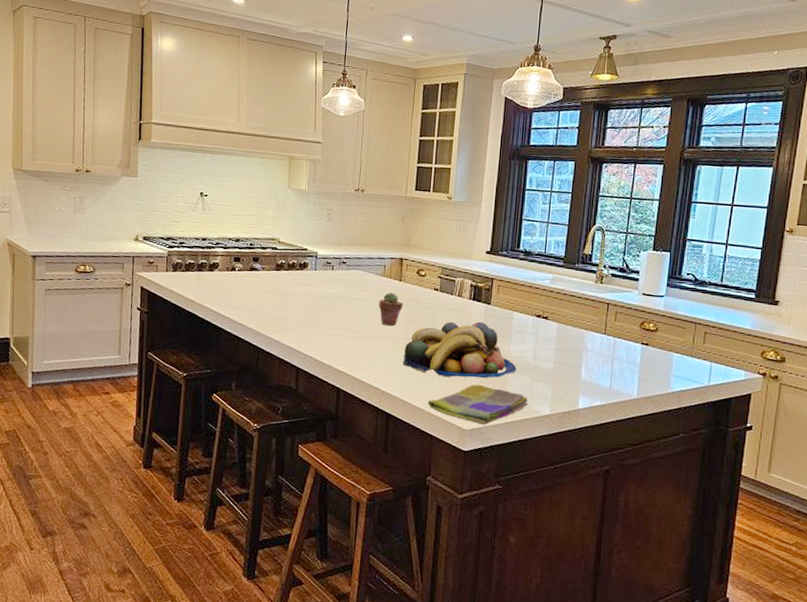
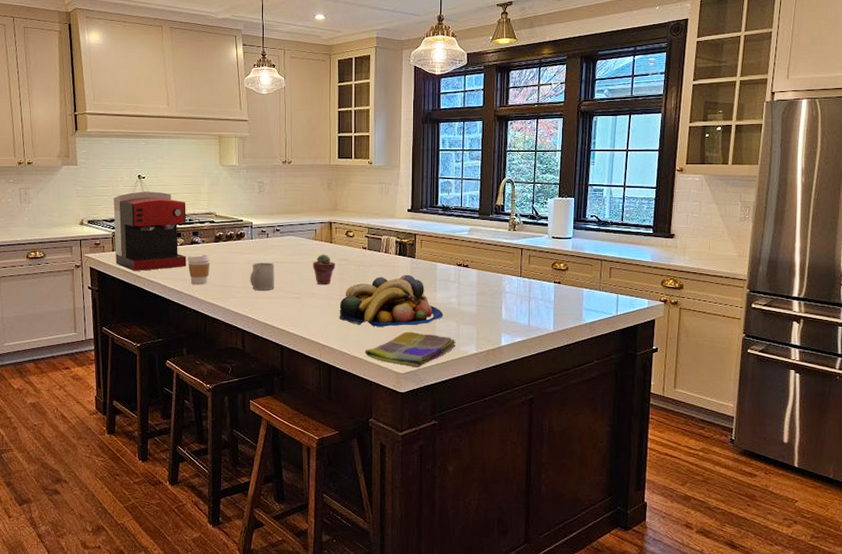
coffee maker: none [168,210,249,295] -> present [113,191,186,271]
coffee cup: none [245,281,269,316] -> present [187,254,210,285]
mug: none [309,296,338,327] -> present [250,262,274,291]

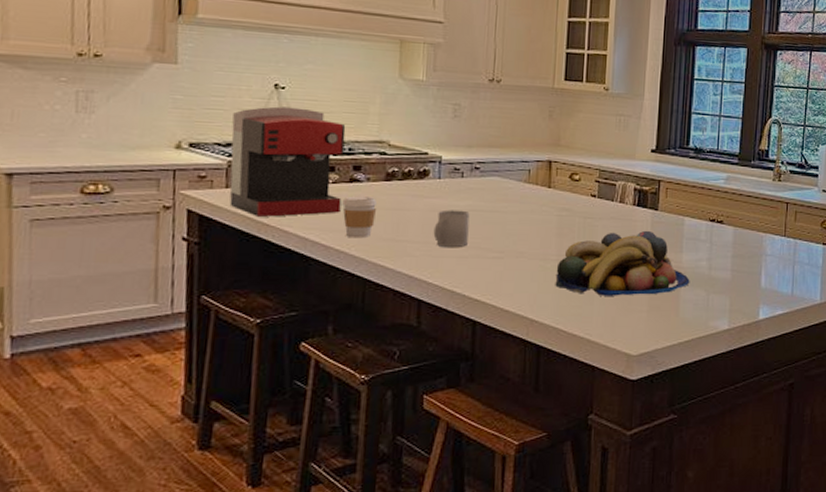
potted succulent: present [313,254,335,284] -> none [523,202,554,241]
dish towel: present [365,331,456,368] -> none [587,302,705,349]

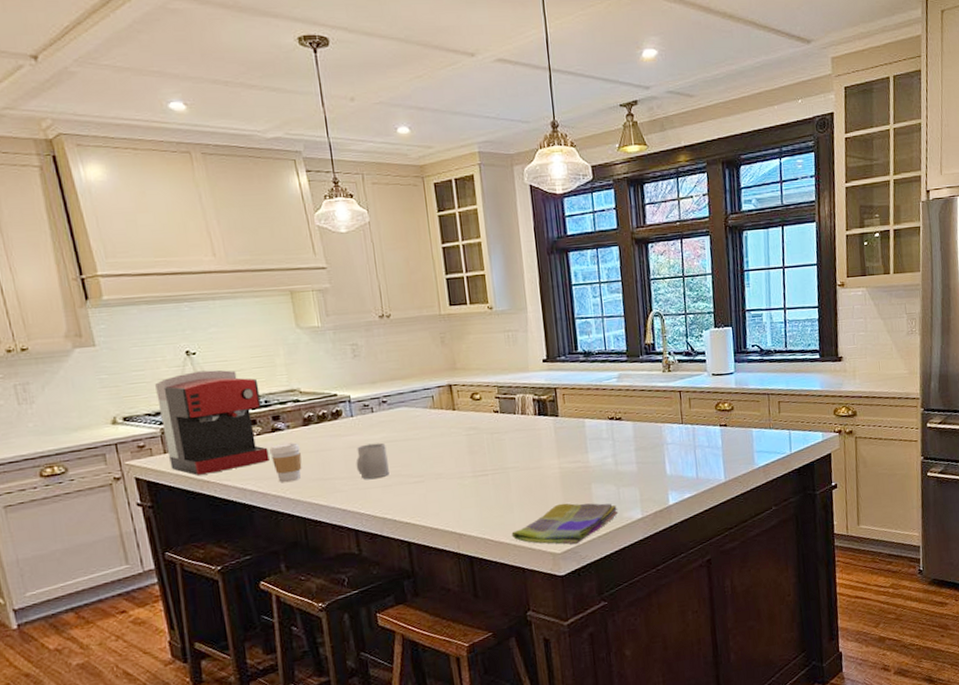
fruit bowl: present [555,230,690,296] -> none [474,436,600,505]
dish towel: none [587,302,705,349] -> present [511,503,619,545]

